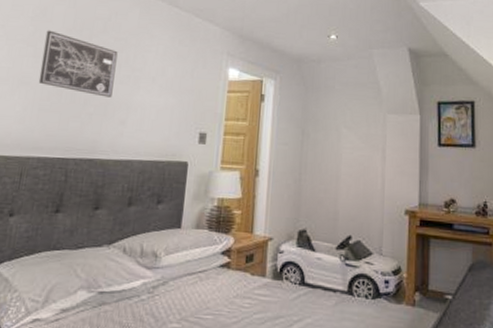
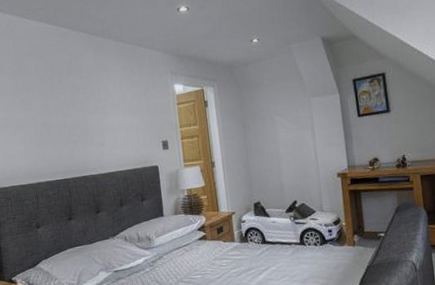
wall art: present [38,30,118,98] -> none [26,81,88,127]

